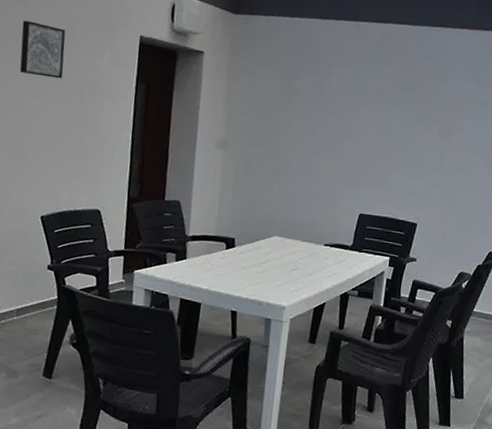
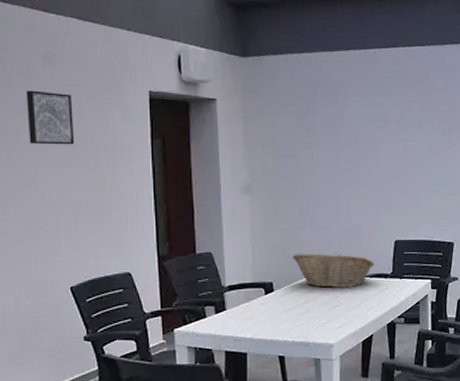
fruit basket: none [257,213,336,255] -> present [292,252,375,289]

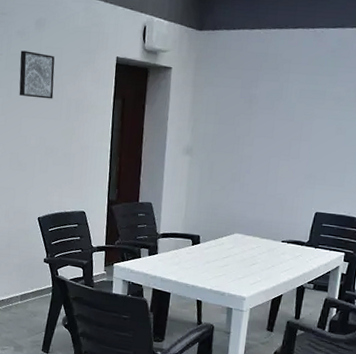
fruit basket: present [292,252,375,289] -> none [220,212,293,250]

